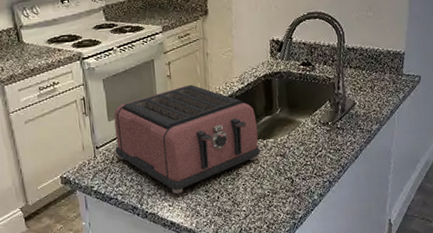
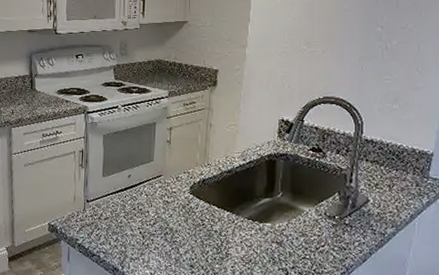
toaster: present [114,84,261,194] -> none [105,153,256,264]

